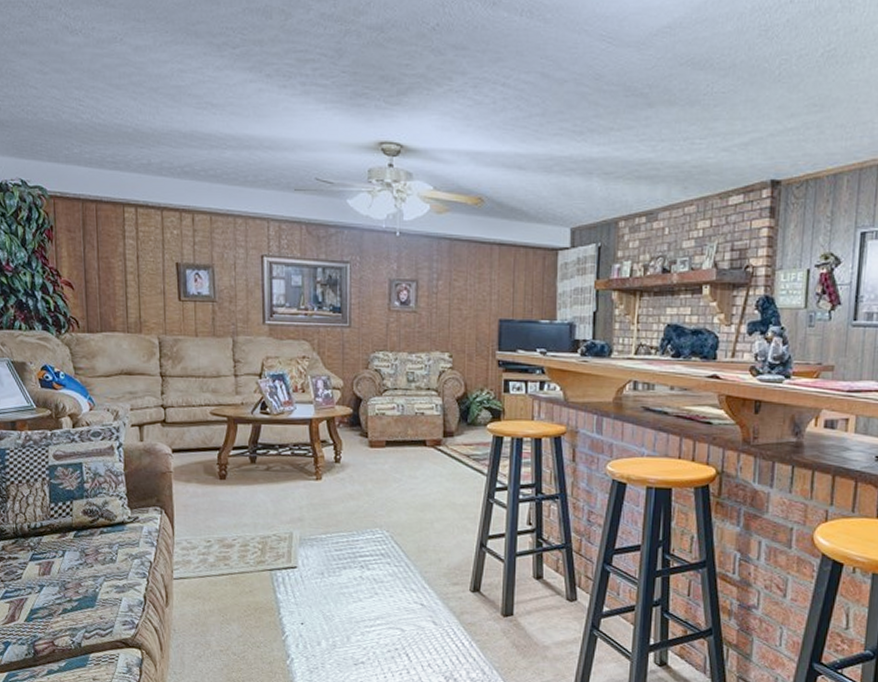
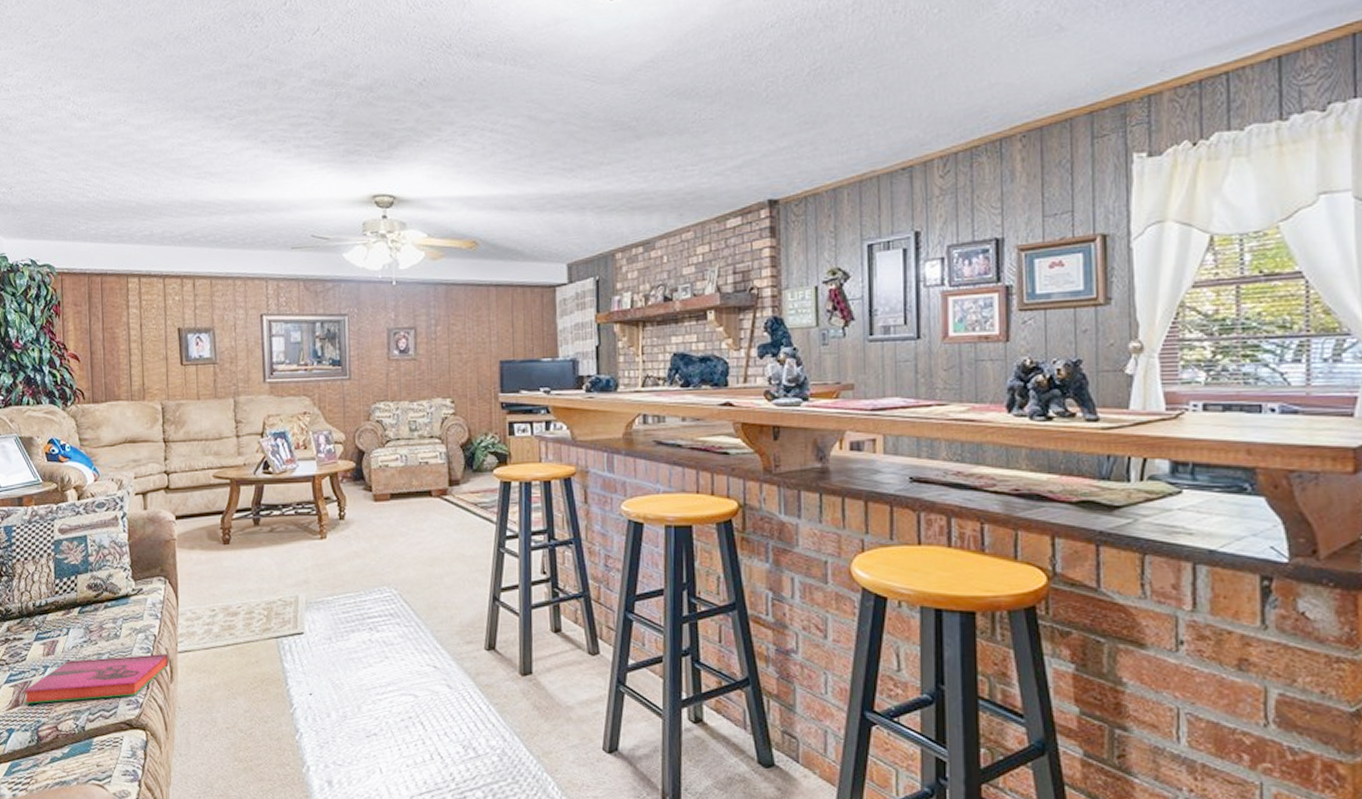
hardback book: none [19,579,164,620] -> present [24,654,168,704]

